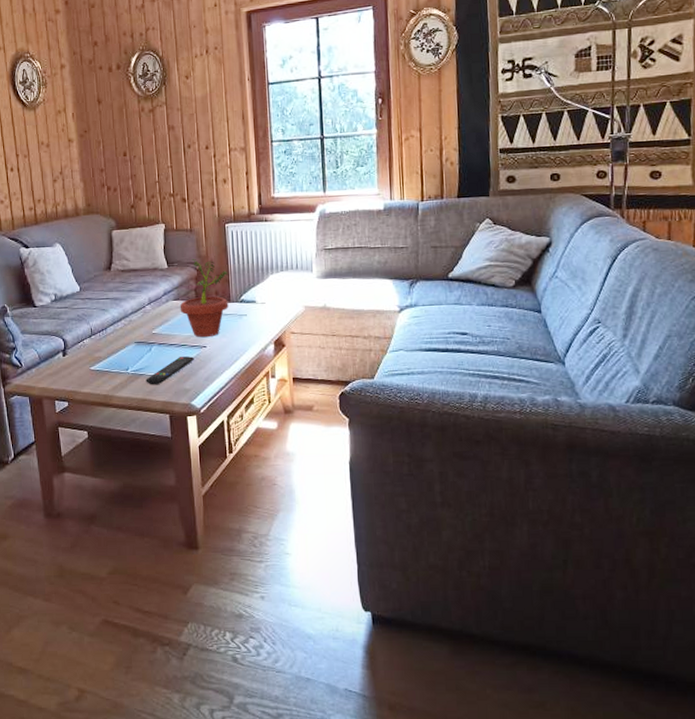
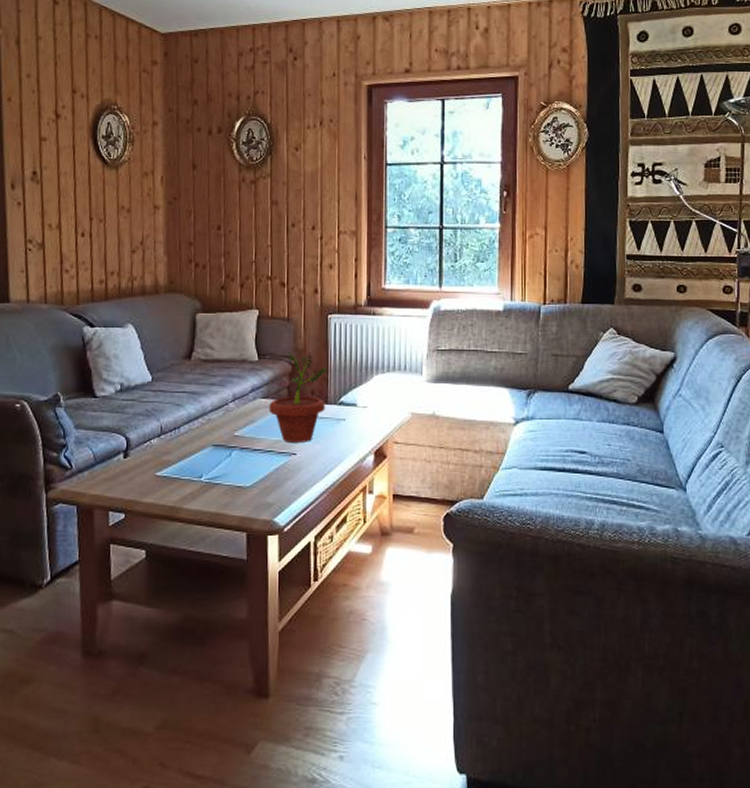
remote control: present [146,356,194,385] -> none [222,465,281,497]

